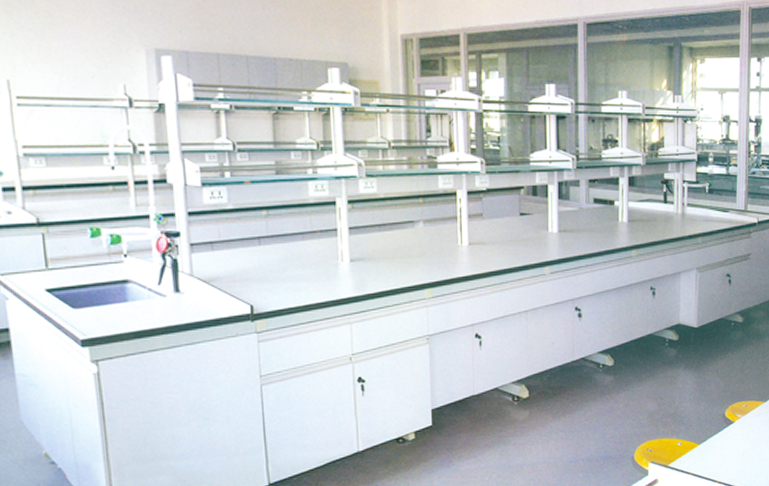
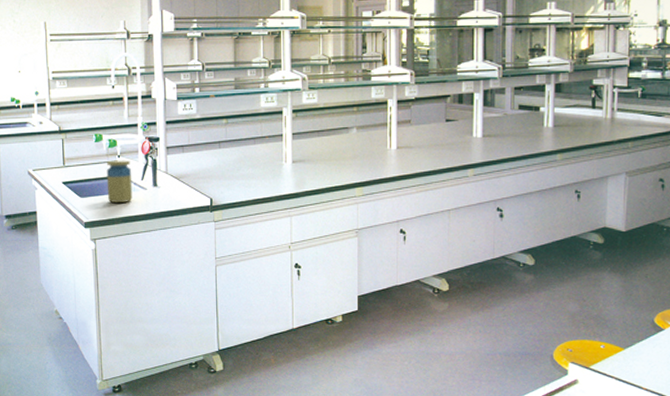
jar: none [108,260,148,314] -> present [106,160,133,203]

